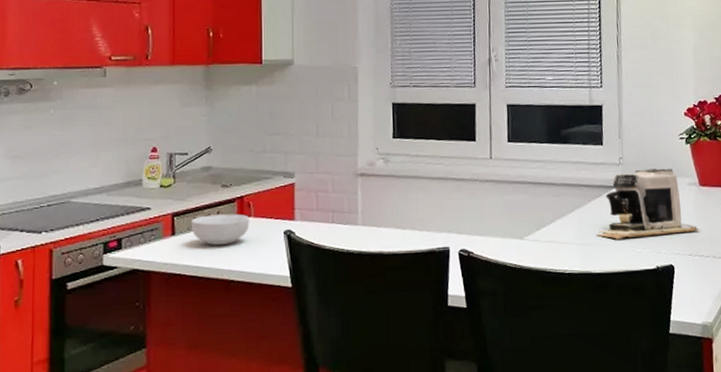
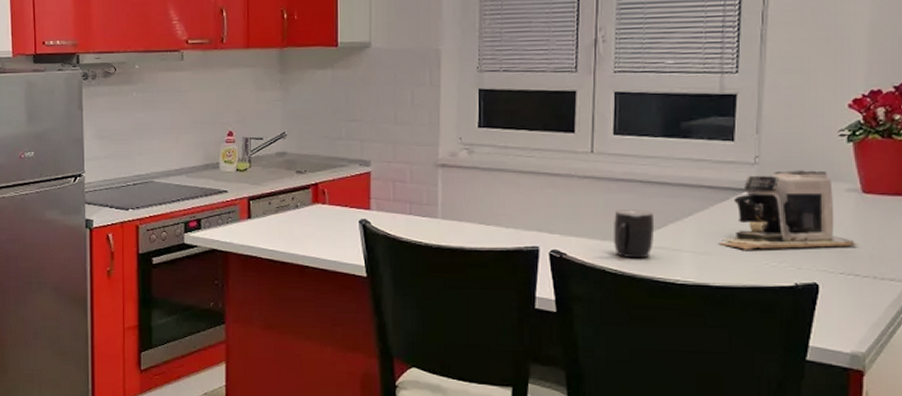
cereal bowl: present [191,214,250,245] -> none [266,200,324,230]
mug: none [511,208,545,253] -> present [614,210,655,259]

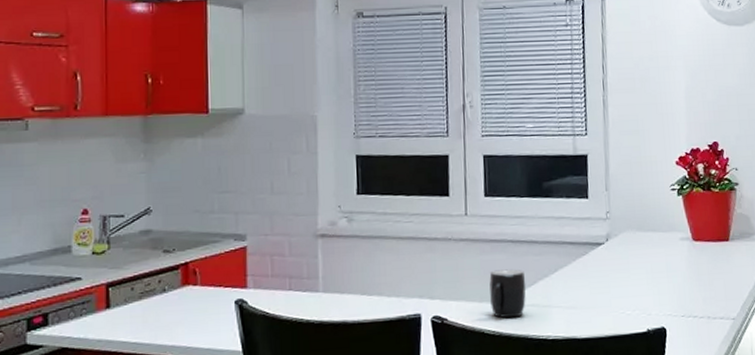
coffee maker: present [719,170,858,250] -> none [582,222,693,301]

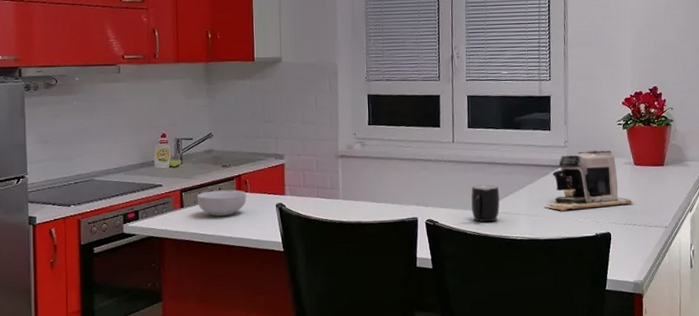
cereal bowl: none [128,282,196,318] -> present [196,190,247,216]
coffee maker: none [582,222,693,301] -> present [544,150,634,211]

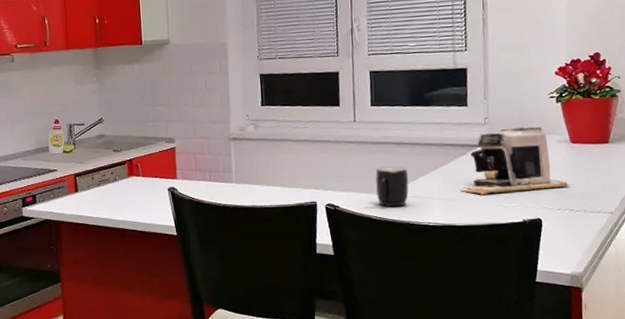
cereal bowl: present [196,190,247,216] -> none [90,174,139,200]

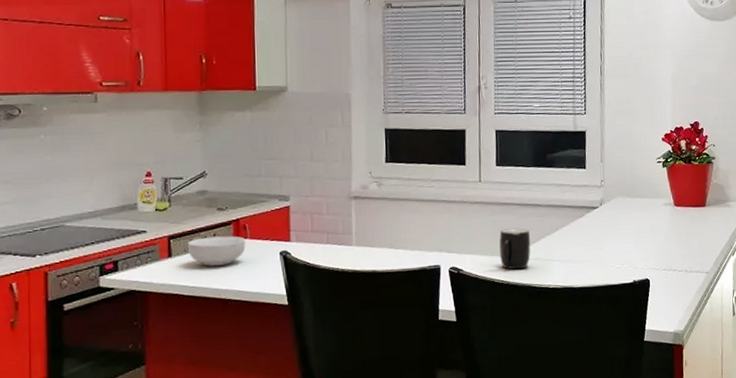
cereal bowl: none [90,174,139,200] -> present [187,236,246,266]
coffee maker: present [460,126,570,195] -> none [578,189,674,256]

